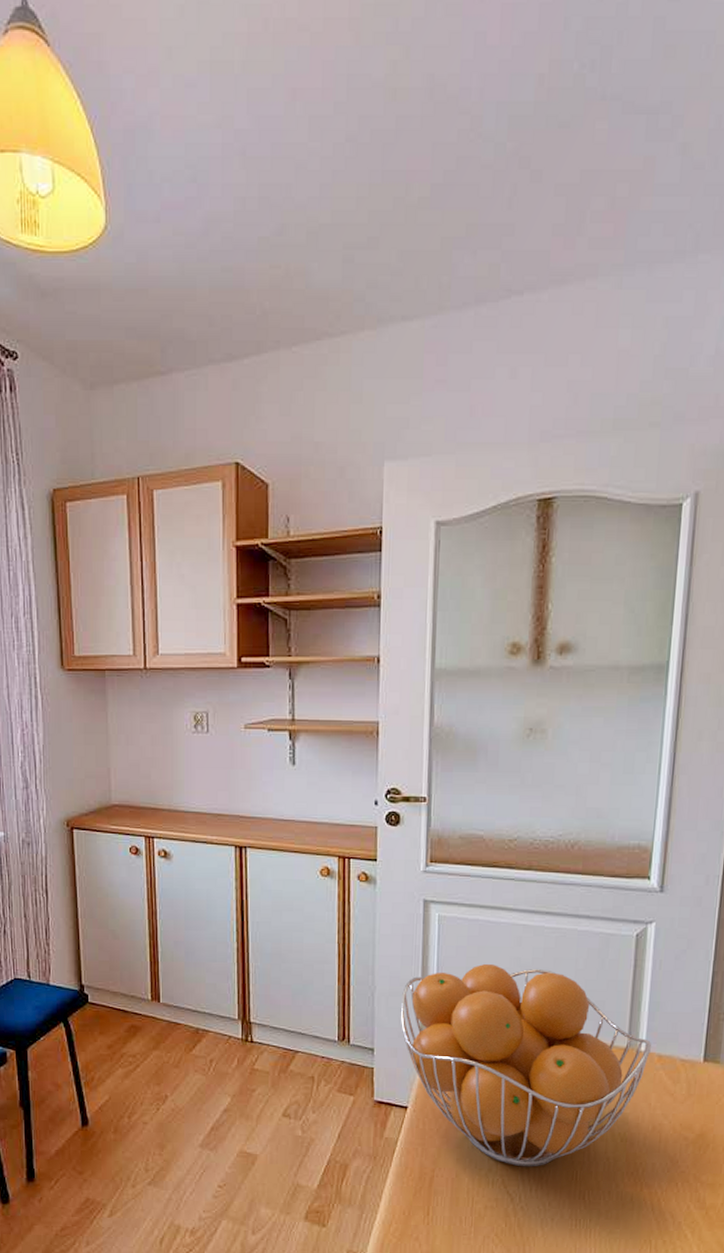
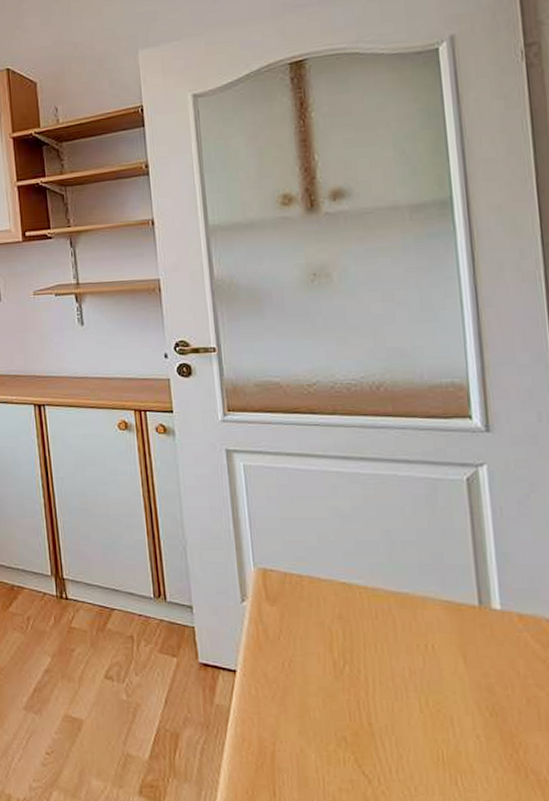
fruit basket: present [401,964,652,1167] -> none [215,515,509,744]

